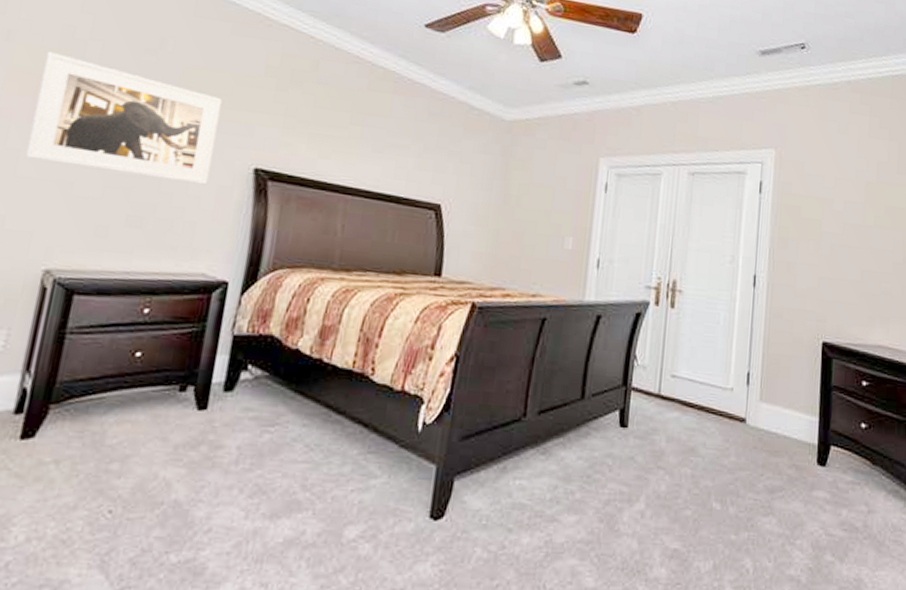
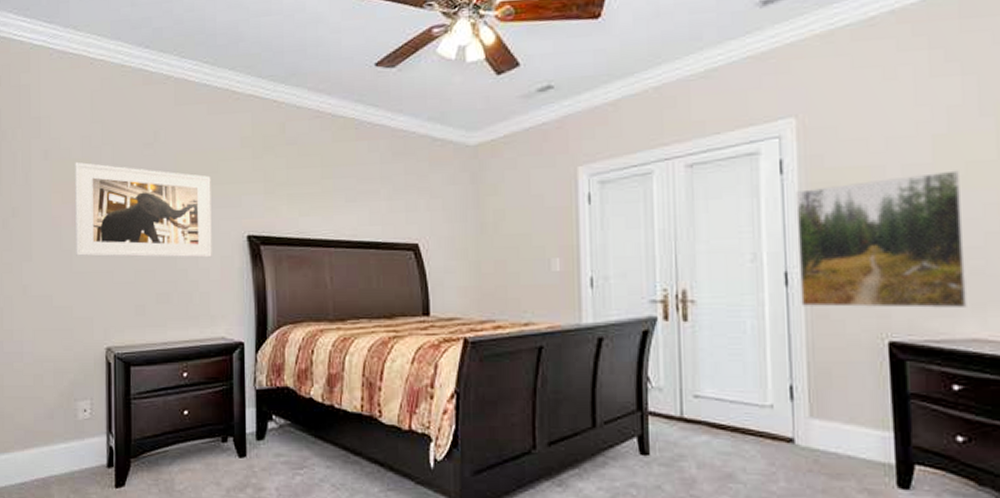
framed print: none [763,209,881,320] -> present [795,170,967,308]

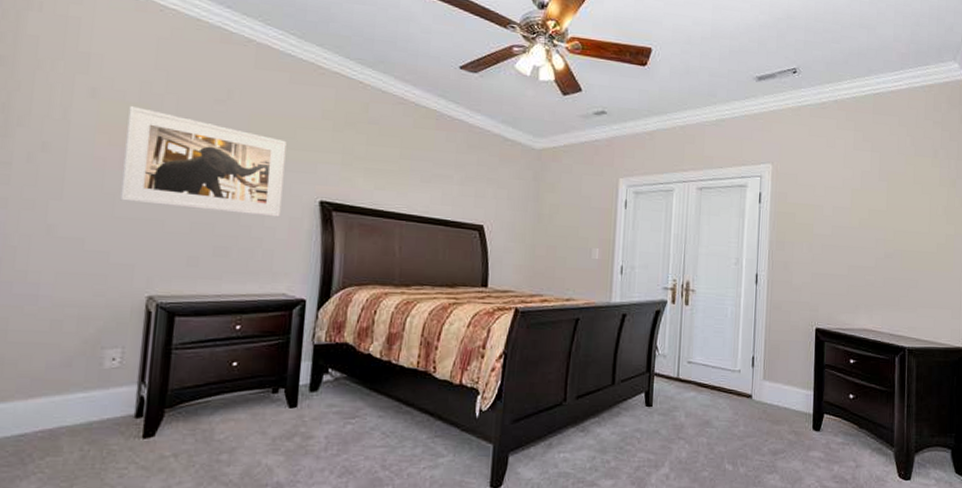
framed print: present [795,170,967,308] -> none [765,214,865,307]

